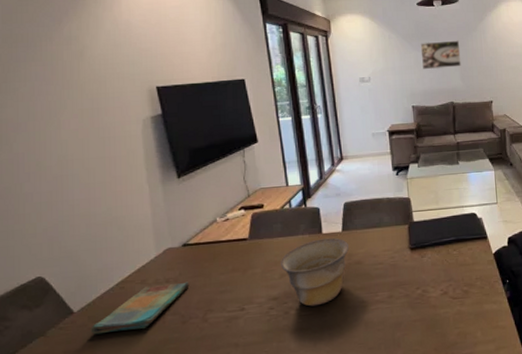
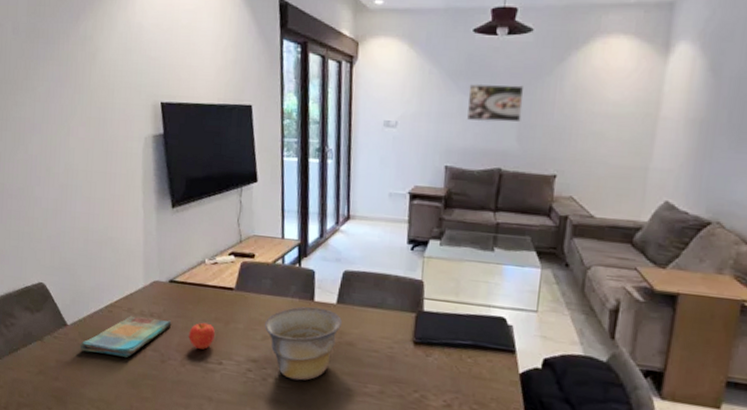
fruit: none [208,275,235,302] -> present [188,322,216,349]

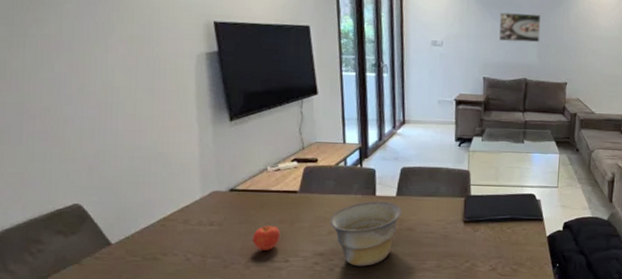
dish towel: present [80,316,172,357] -> none [128,227,234,269]

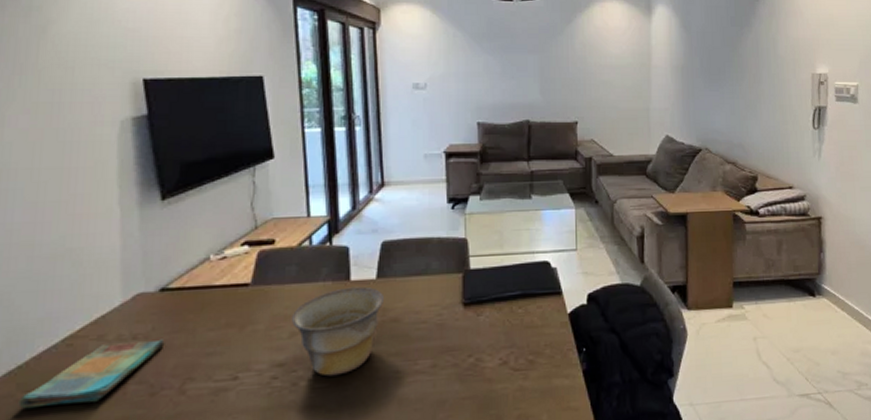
dish towel: none [128,227,234,269] -> present [18,339,165,409]
fruit: present [252,225,281,250] -> none [190,332,228,367]
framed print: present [499,12,541,43] -> none [492,44,542,79]

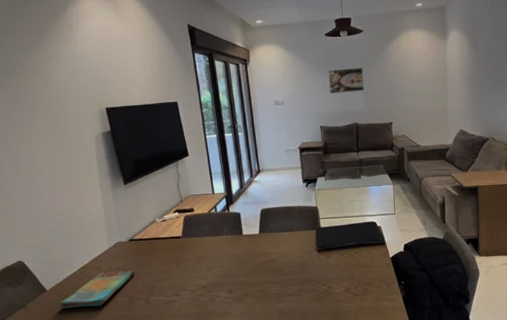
bowl: present [292,286,383,377] -> none [208,239,265,296]
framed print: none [492,44,542,79] -> present [328,67,365,94]

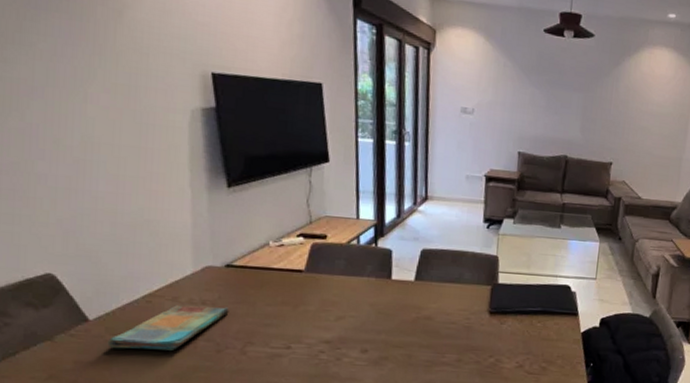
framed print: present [328,67,365,94] -> none [538,79,587,116]

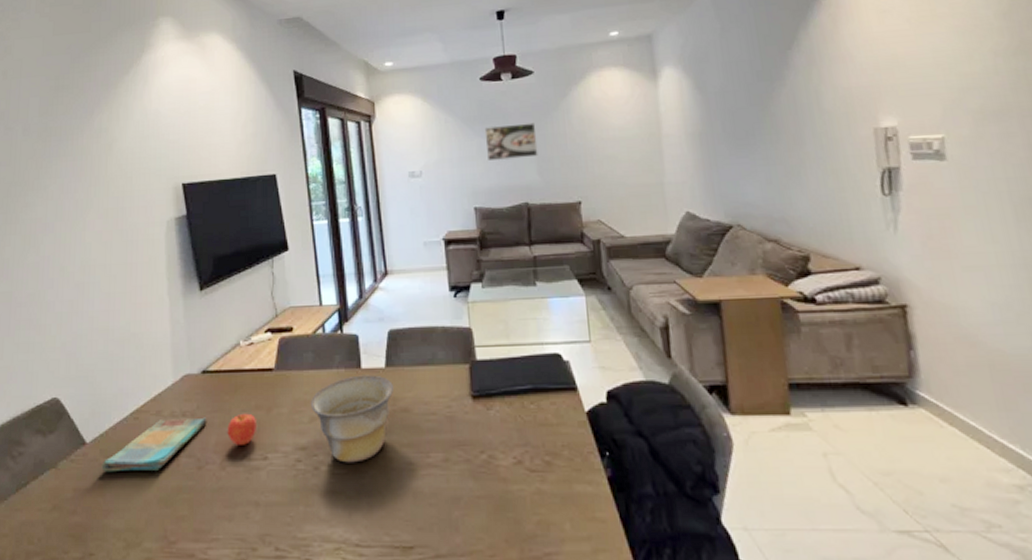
fruit: none [250,307,283,335] -> present [227,413,258,445]
bowl: none [339,285,420,357] -> present [311,375,393,463]
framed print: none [538,79,587,116] -> present [484,122,538,161]

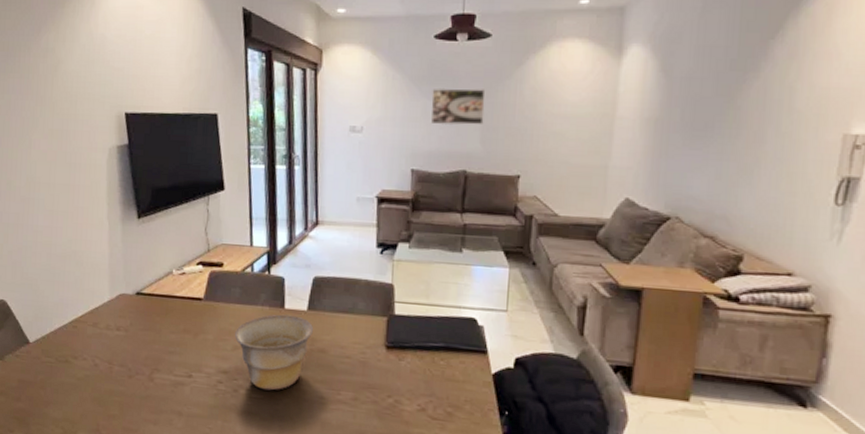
dish towel: present [101,417,207,473] -> none [43,330,139,374]
fruit: present [227,413,258,445] -> none [157,334,185,362]

